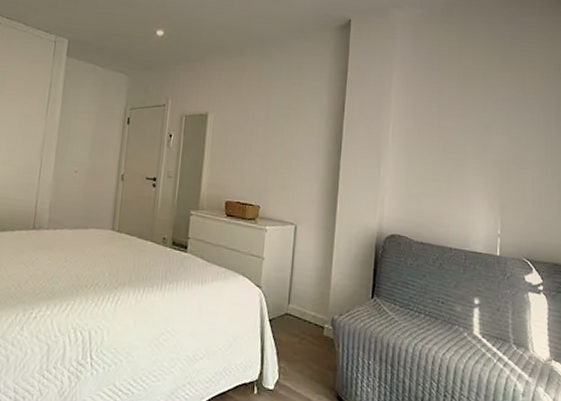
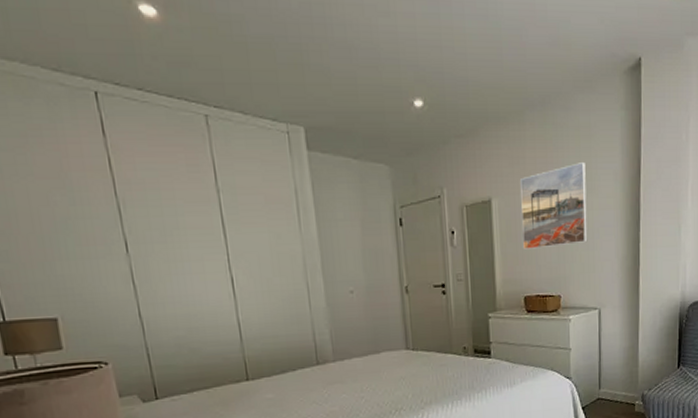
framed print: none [230,94,294,162] -> present [520,162,588,249]

